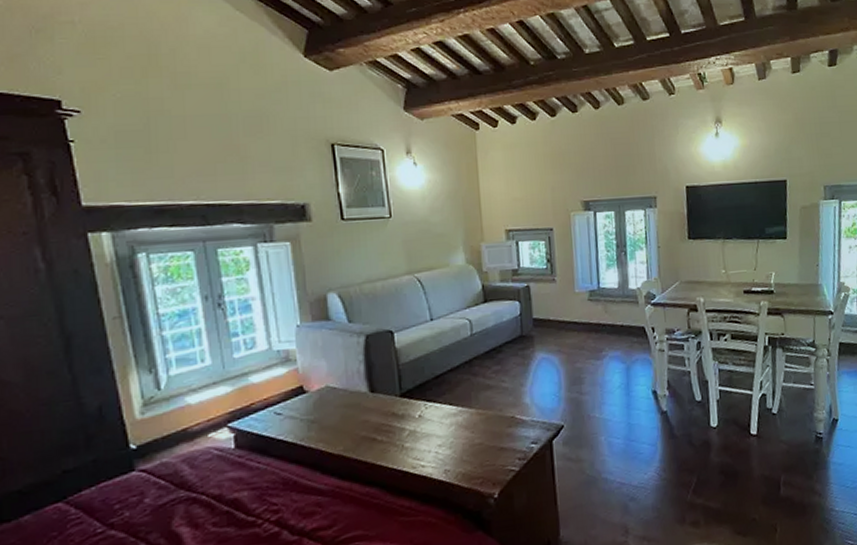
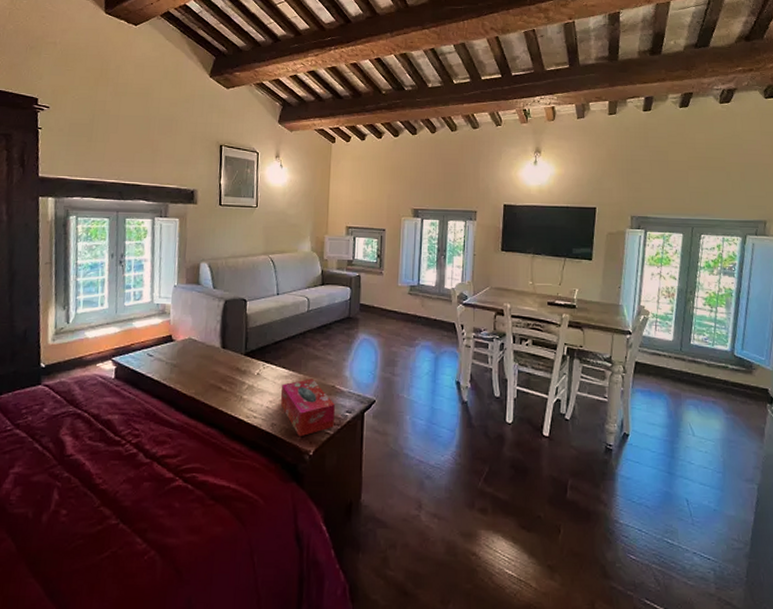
tissue box: none [451,412,519,480] -> present [281,379,335,437]

